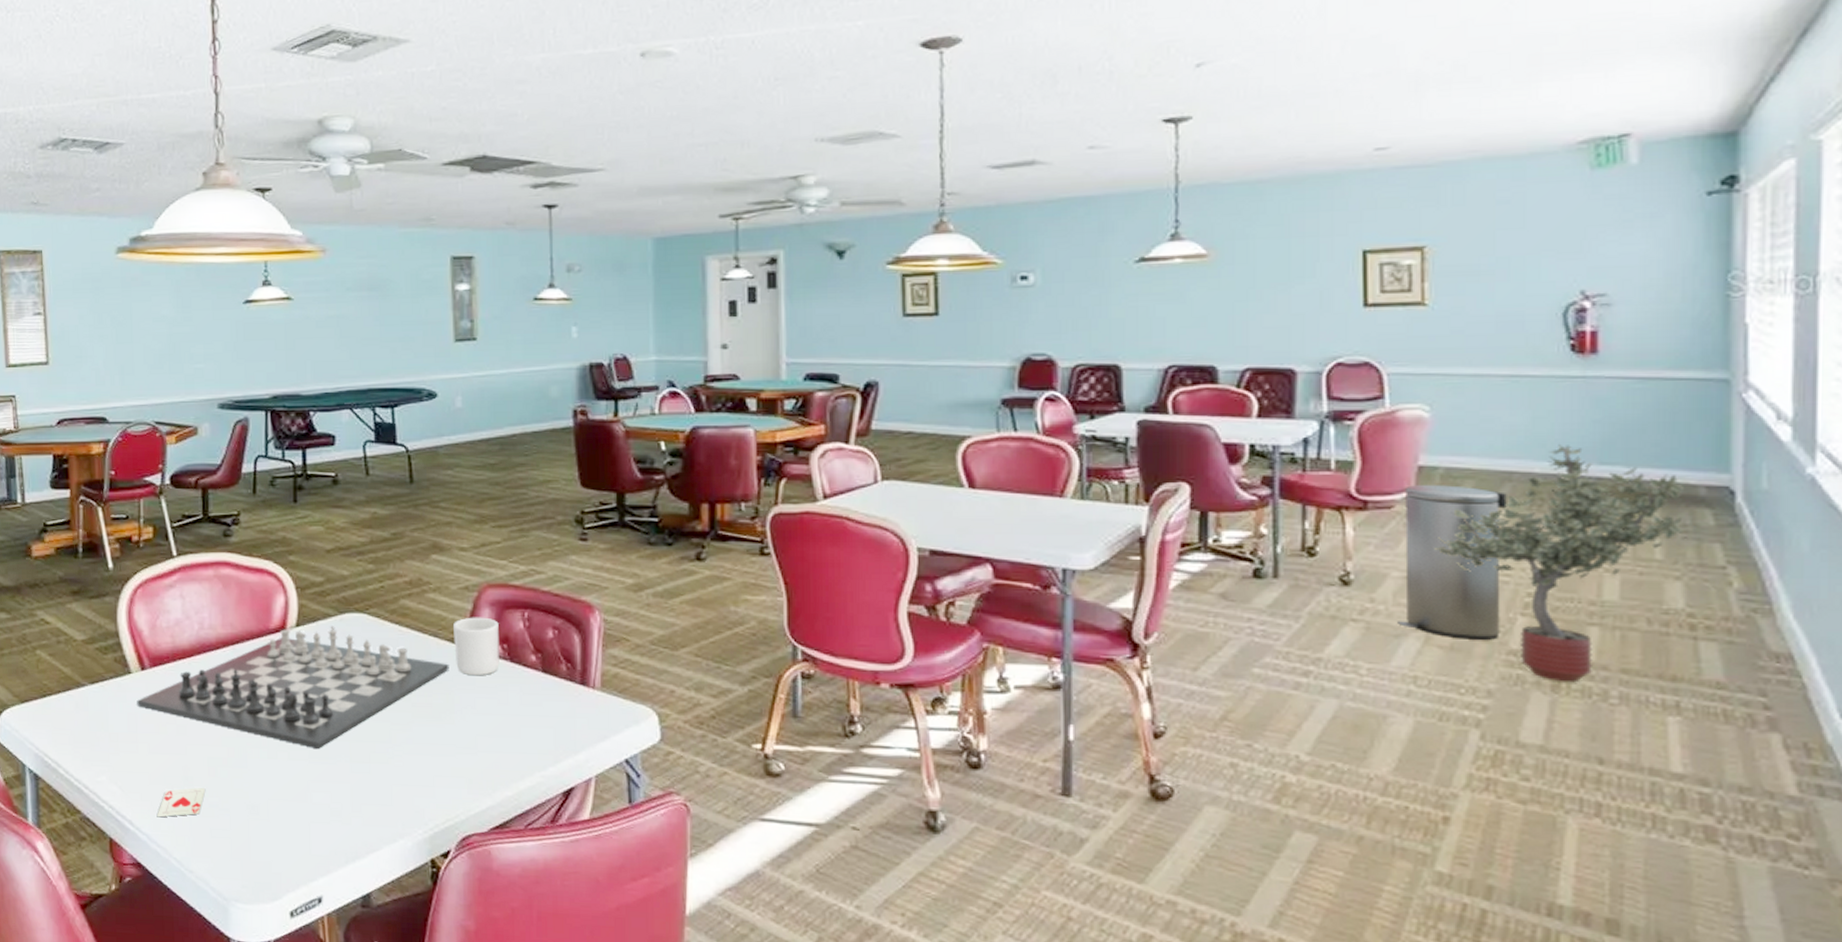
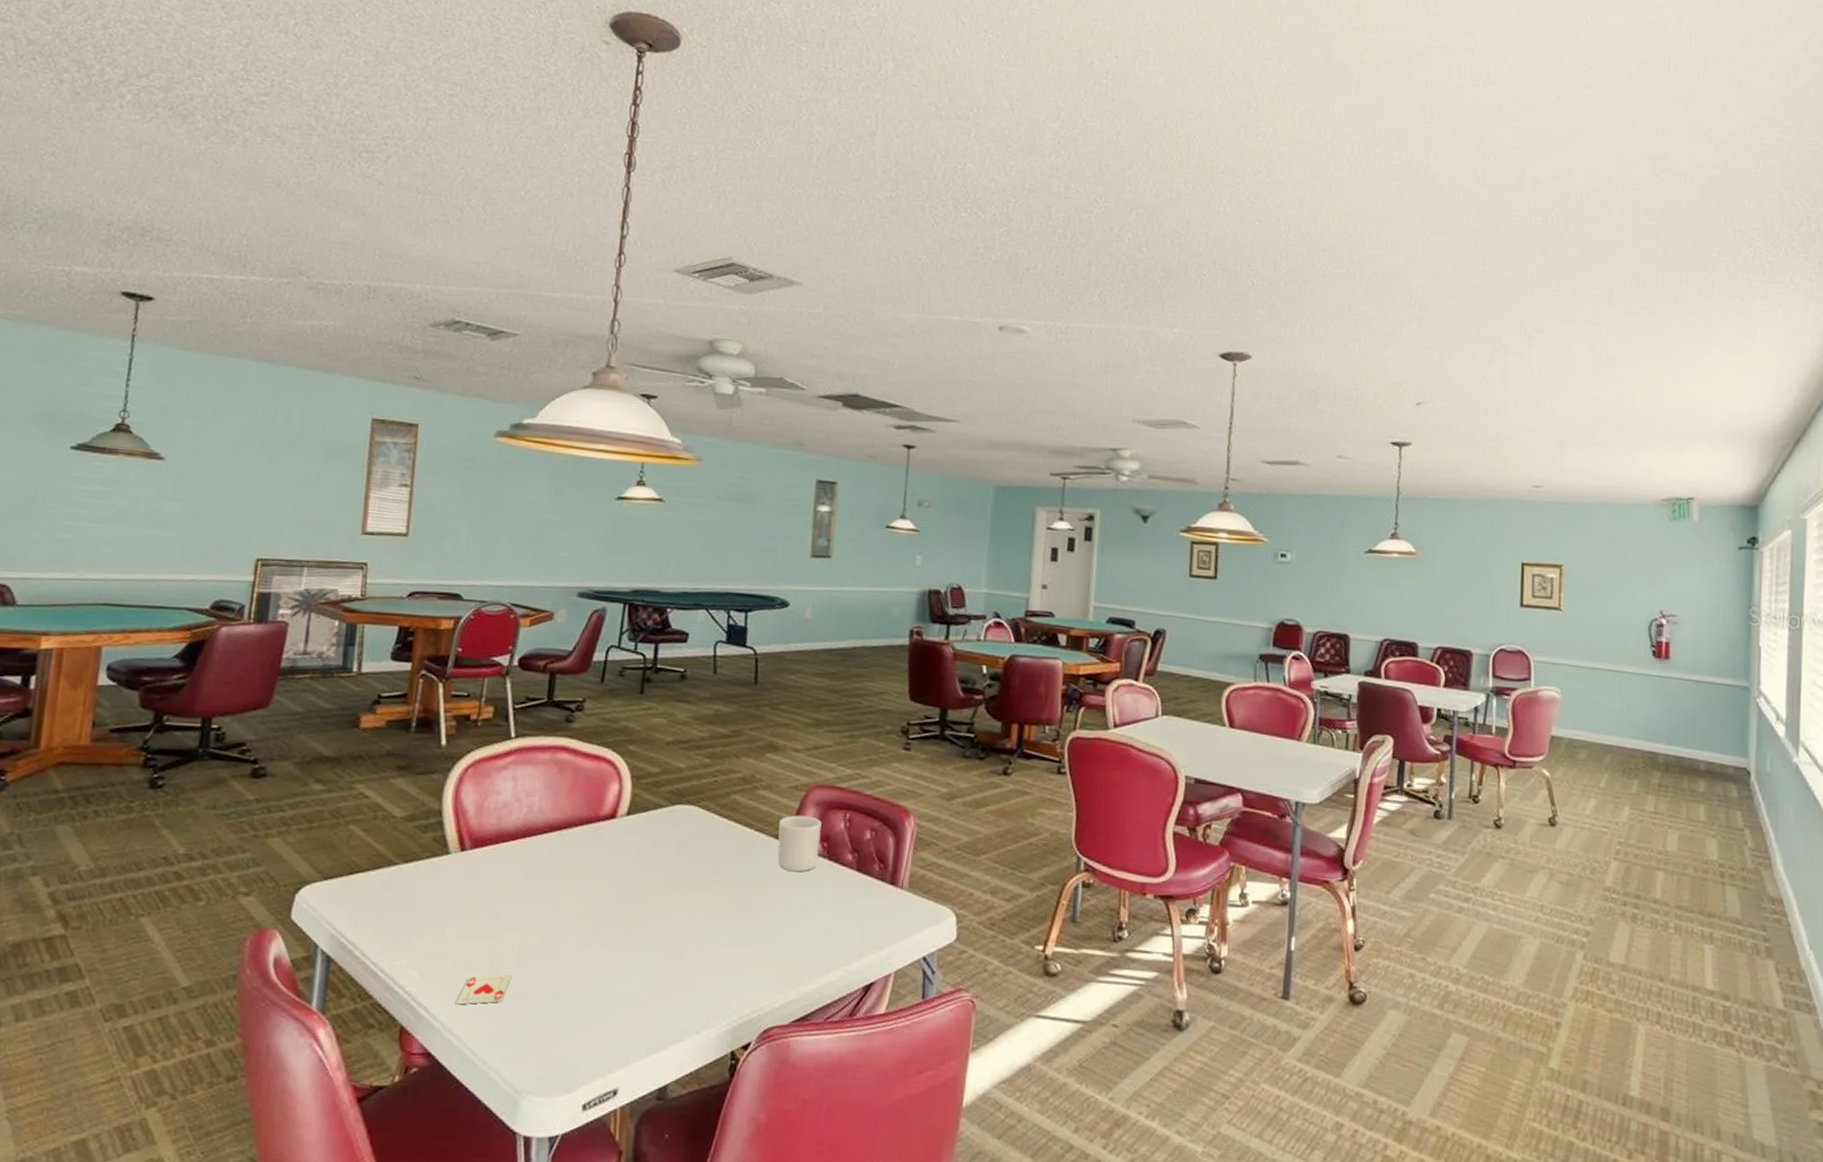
gameboard: present [136,626,449,749] -> none [451,816,771,938]
pedal bin: present [1398,485,1507,640] -> none [1532,751,1608,878]
potted tree: present [1434,445,1685,683] -> none [1559,727,1720,915]

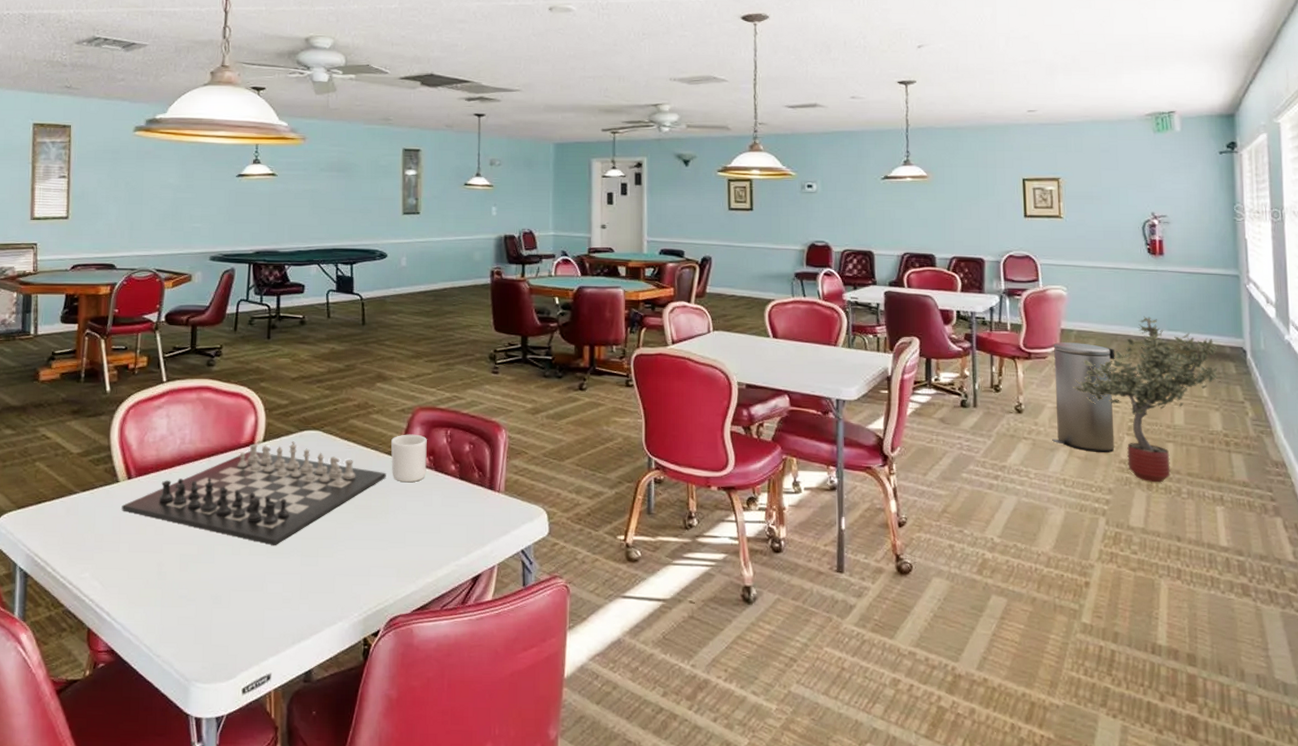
gameboard: none [451,816,771,938] -> present [121,441,386,545]
card: present [455,974,512,1005] -> none [131,580,177,609]
pedal bin: none [1532,751,1608,878] -> present [1052,342,1115,452]
potted tree: none [1559,727,1720,915] -> present [1073,316,1218,483]

